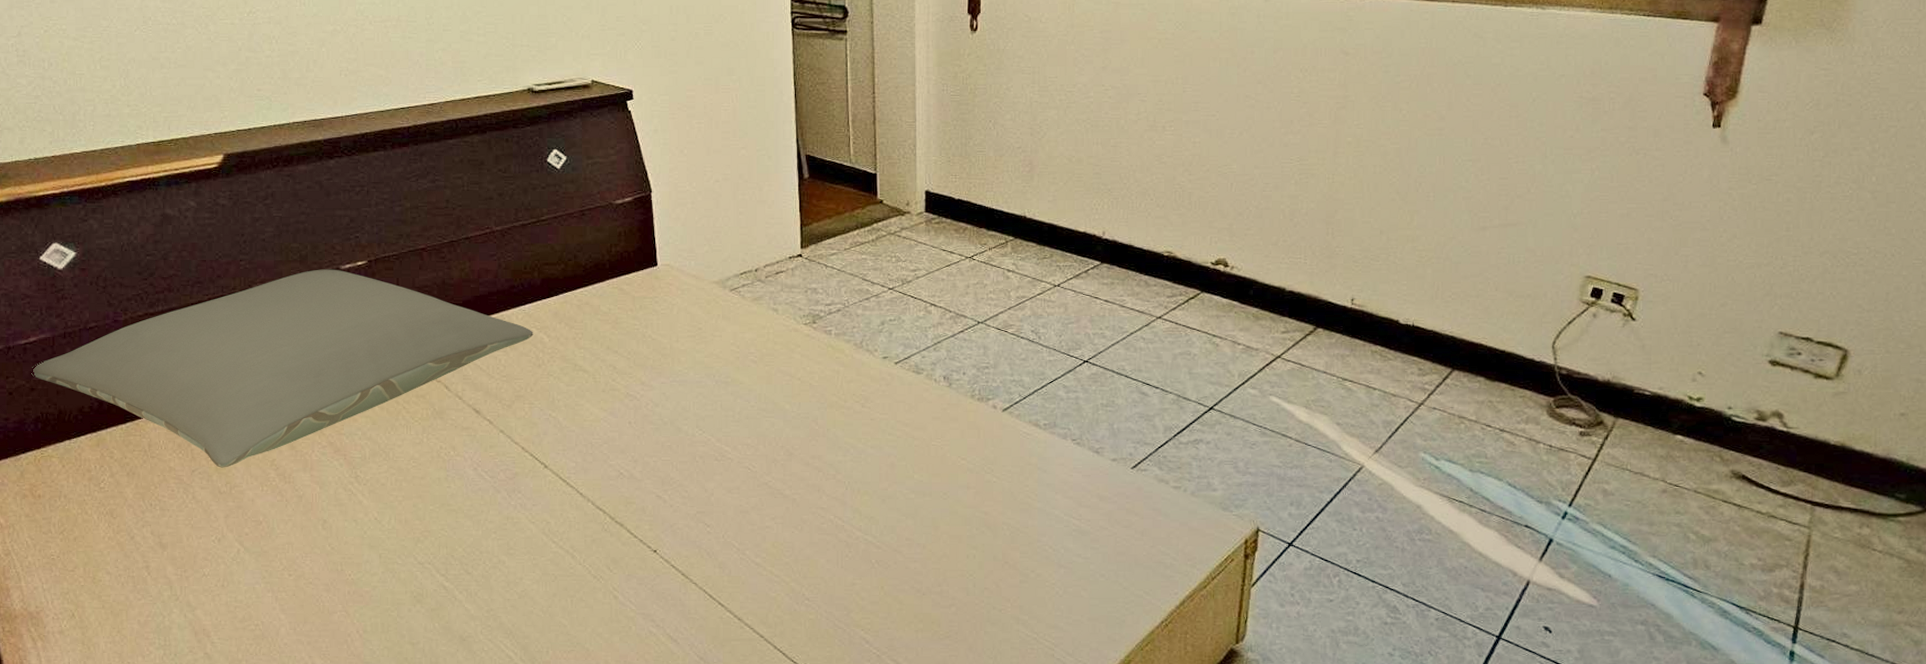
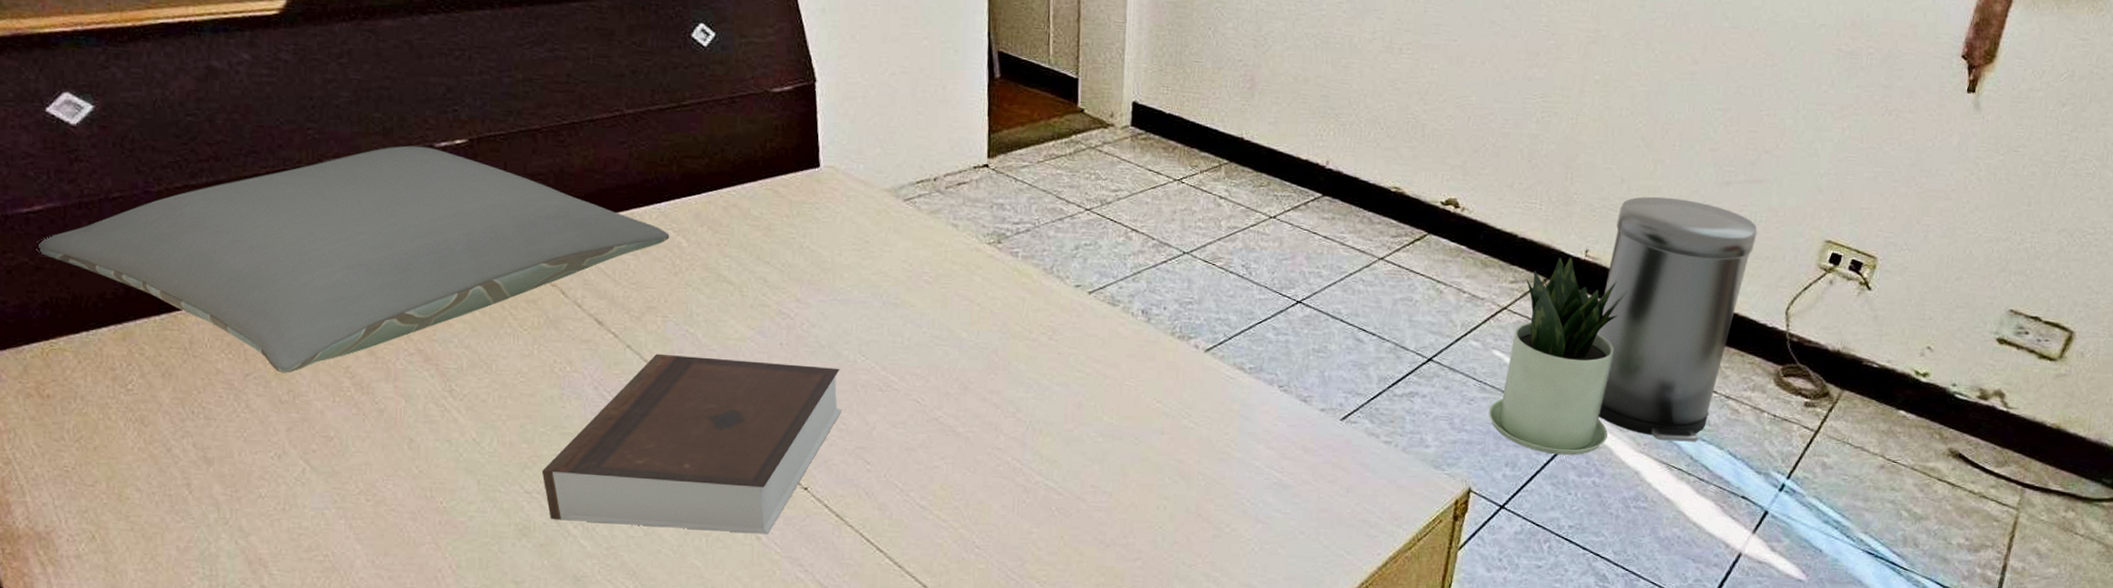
book: none [432,436,684,594] -> present [542,353,843,535]
planter: none [1270,306,1396,493] -> present [1488,257,1628,456]
pedal bin: none [1369,245,1517,475] -> present [1597,196,1758,442]

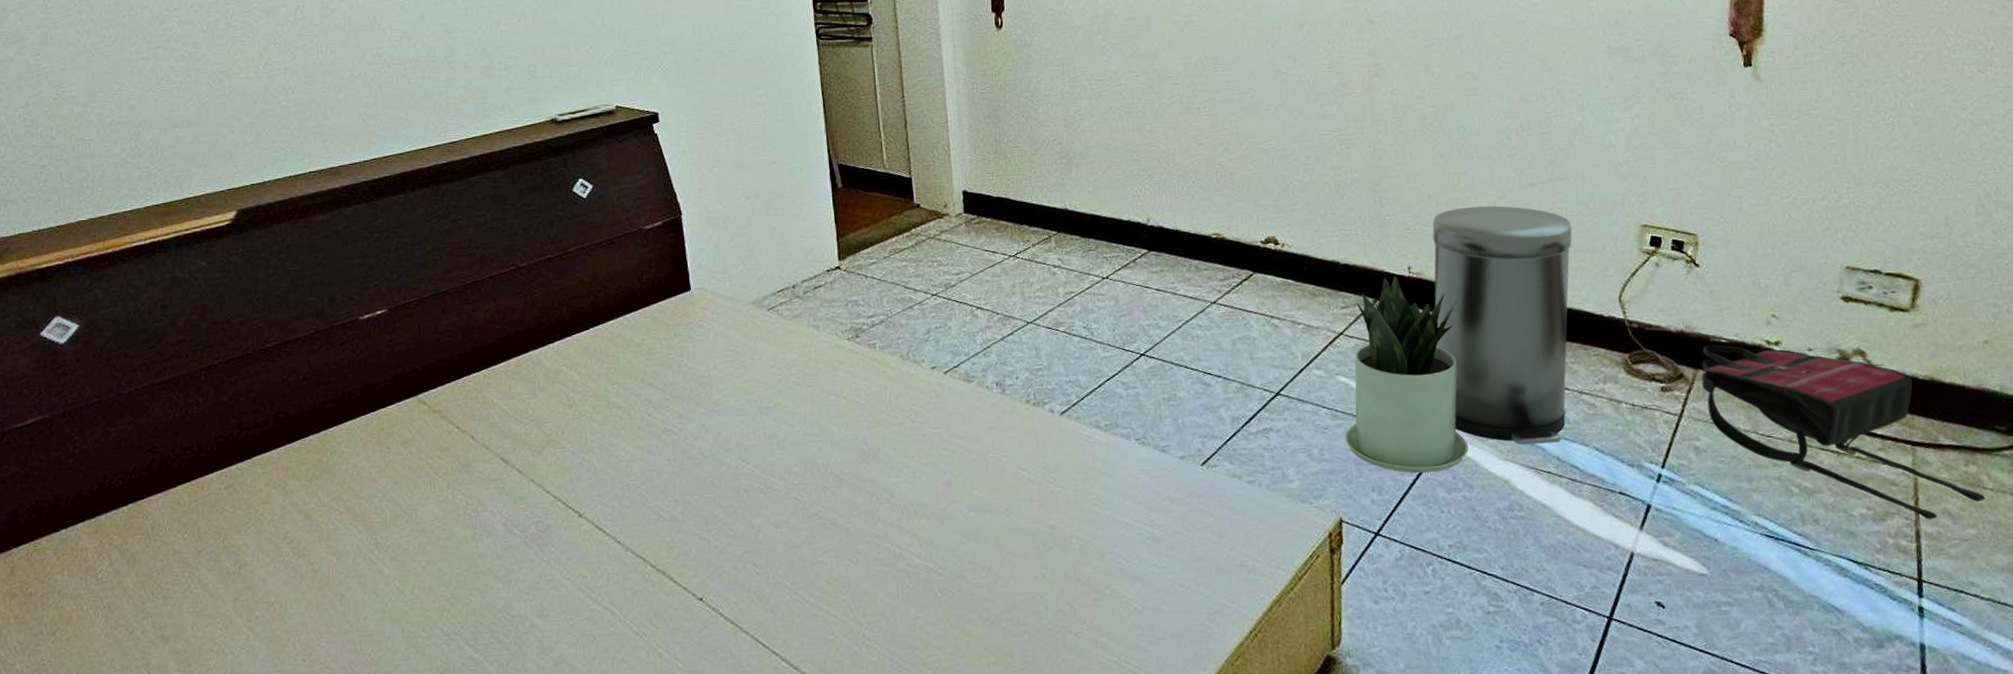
pillow: present [36,145,670,373] -> none [27,320,563,546]
book: present [542,353,843,535] -> none [460,476,729,659]
backpack: none [1843,368,2074,556] -> present [1701,345,1985,520]

